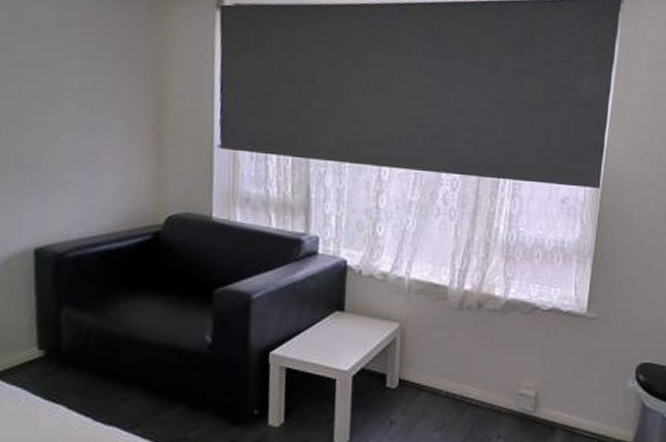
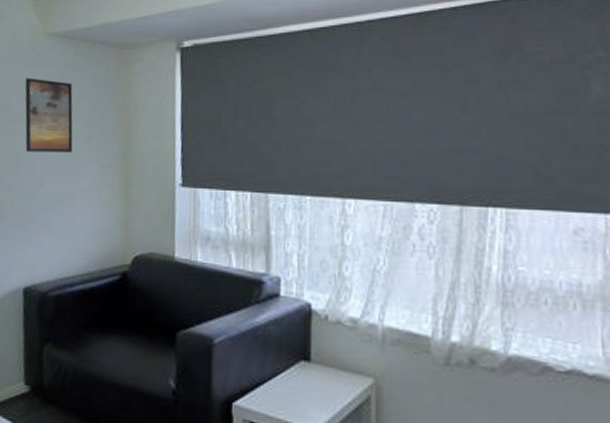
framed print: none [31,17,95,105] -> present [25,78,73,152]

